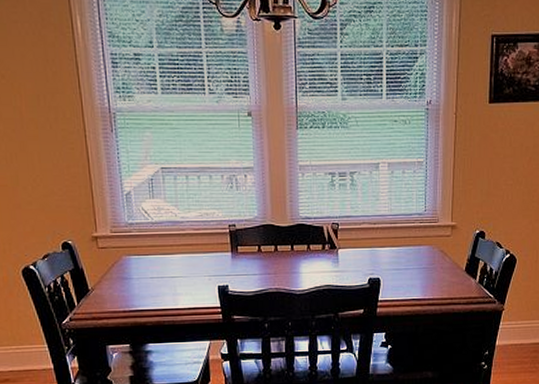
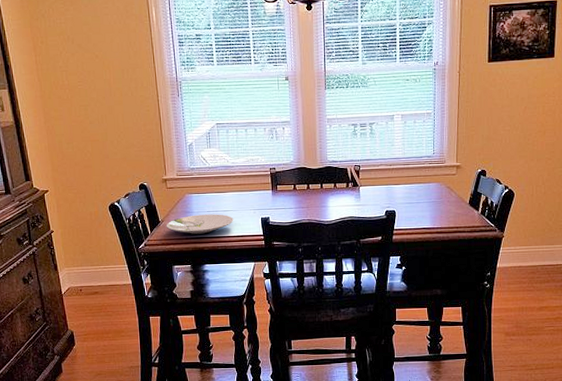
plate: none [97,281,184,306] -> present [166,214,234,234]

